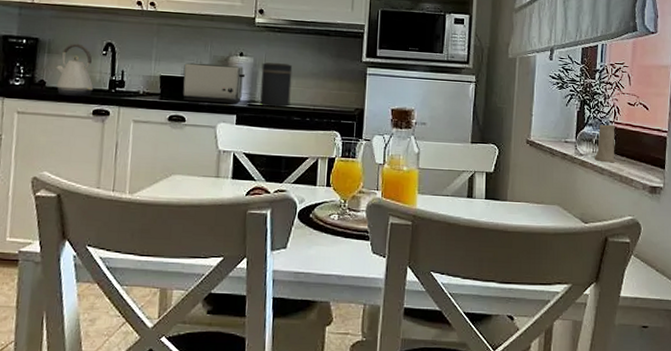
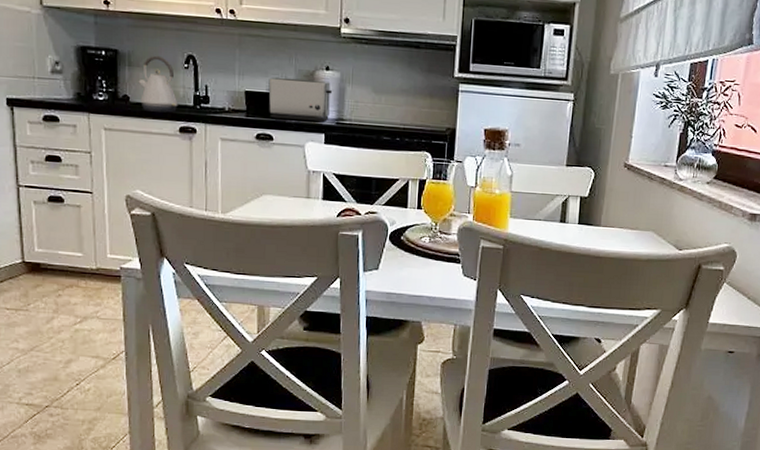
cylinder: present [260,62,293,107] -> none [348,77,381,125]
candle: present [595,121,616,163] -> none [694,144,719,189]

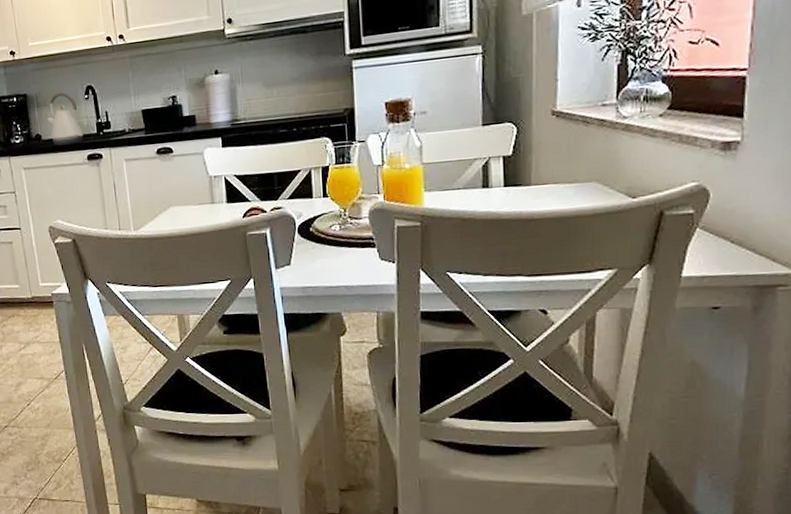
toaster: present [268,77,333,123] -> none [162,84,225,132]

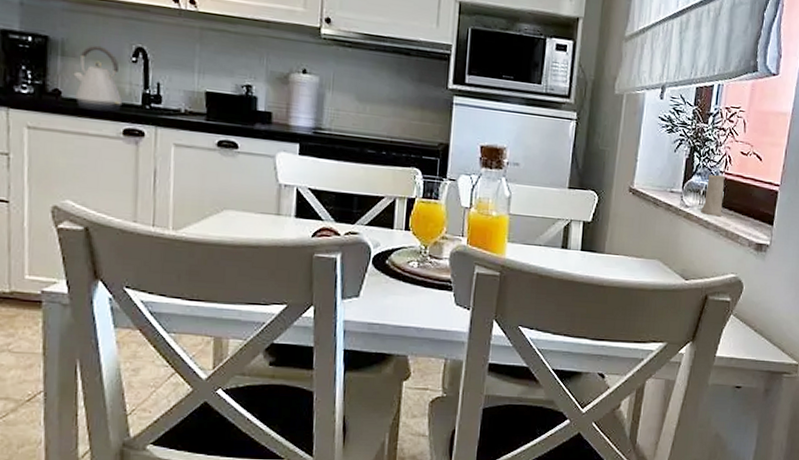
candle: none [643,69,673,123] -> present [701,171,725,217]

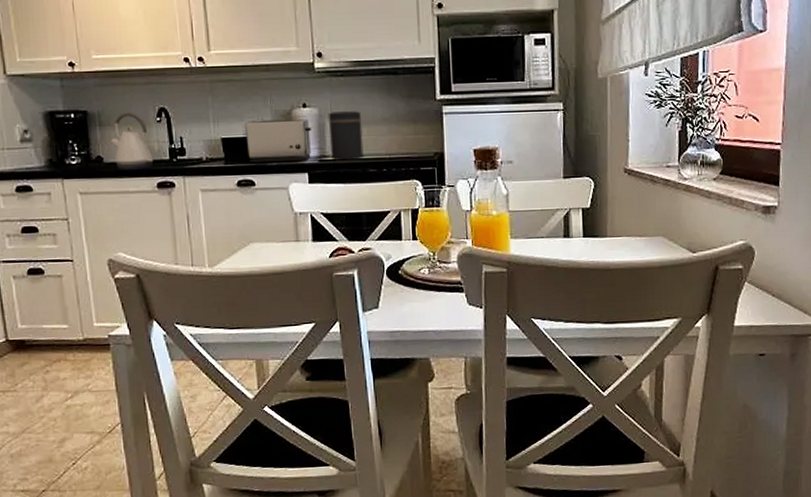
toaster: none [233,77,310,131] -> present [245,118,312,164]
cylinder: none [328,83,366,137] -> present [328,110,364,159]
candle: present [701,171,725,217] -> none [701,138,725,185]

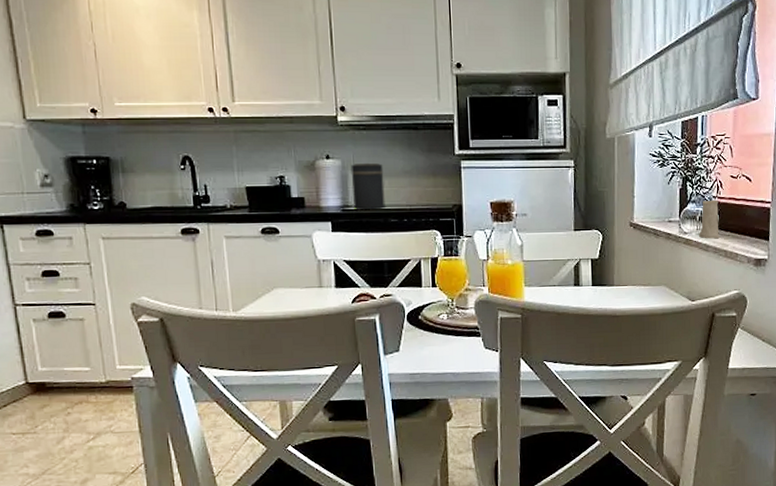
kettle: present [110,112,154,171] -> none [134,159,178,217]
toaster: present [245,118,312,164] -> none [269,169,335,212]
candle: none [701,138,725,185] -> present [699,196,721,239]

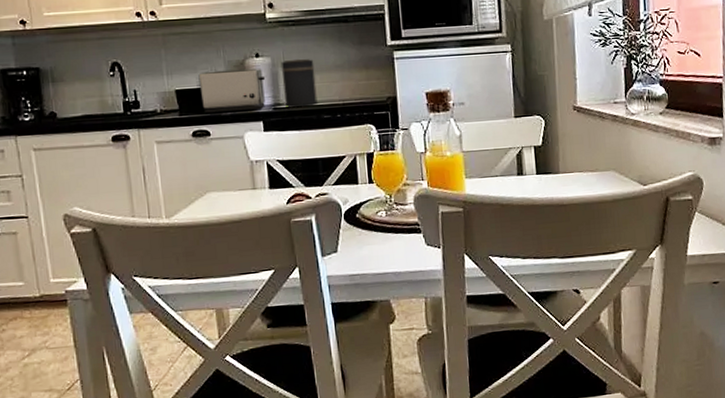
toaster: none [269,169,335,212] -> present [198,68,266,114]
candle: present [699,196,721,239] -> none [647,74,671,120]

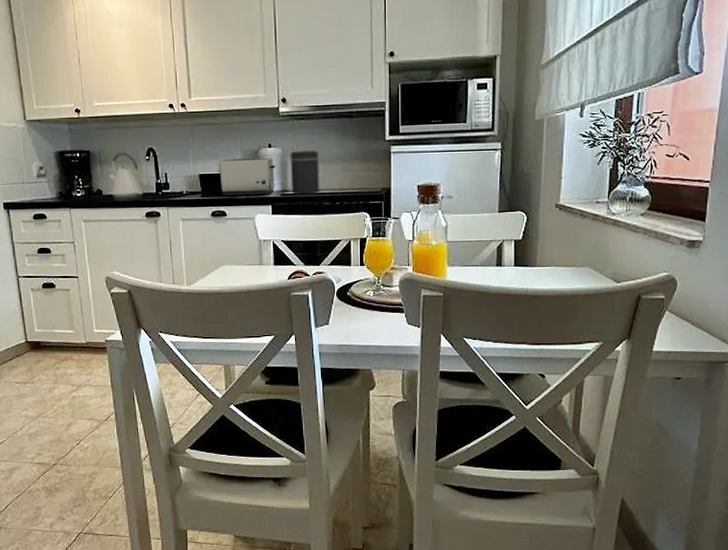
kettle: none [64,67,108,126] -> present [108,151,143,203]

